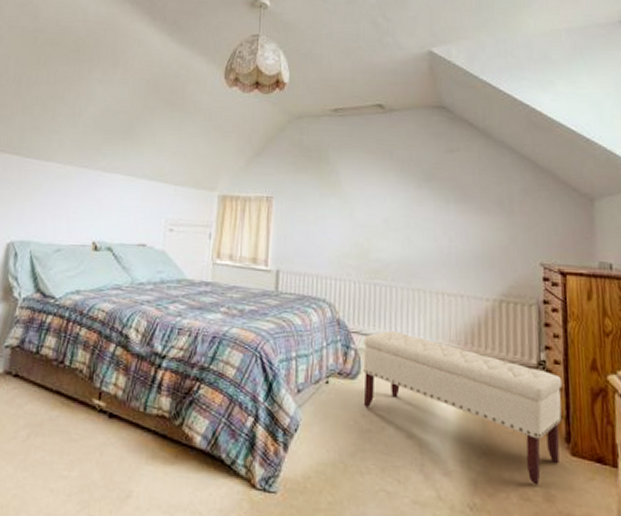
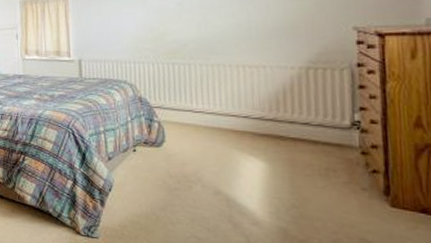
bench: present [363,330,563,485] -> none [166,103,381,233]

